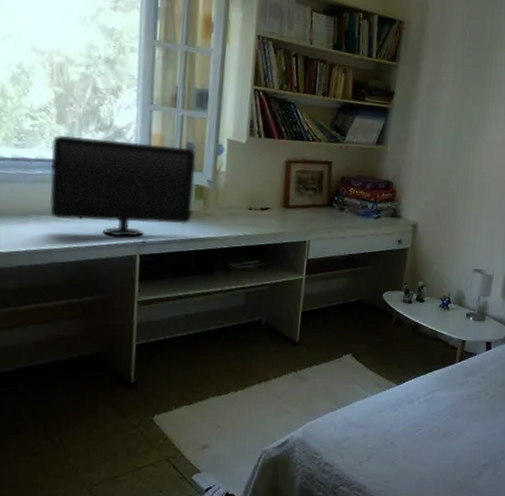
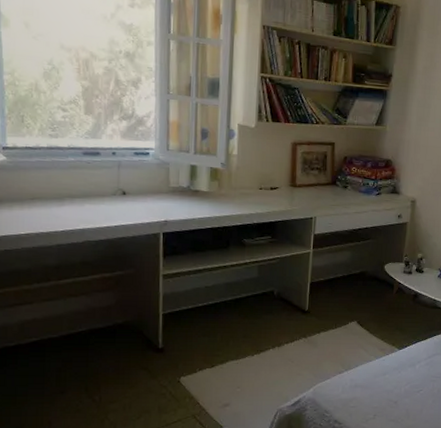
computer monitor: present [50,135,196,237] -> none [81,125,210,217]

